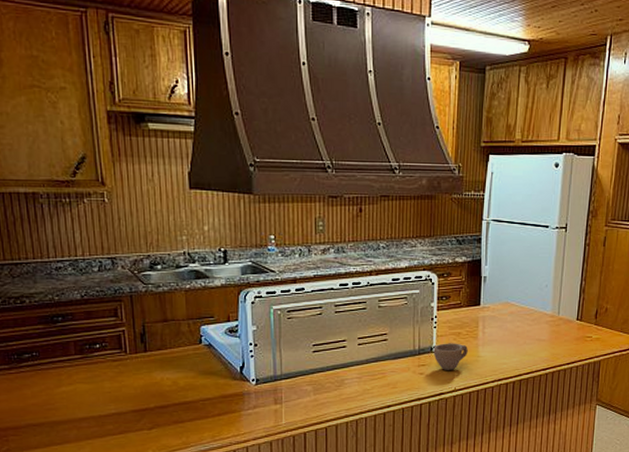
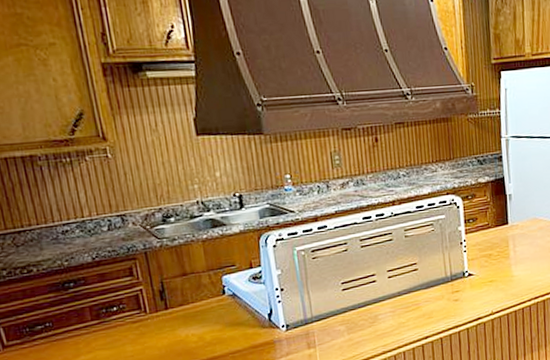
cup: present [433,343,468,370] -> none [465,265,501,294]

